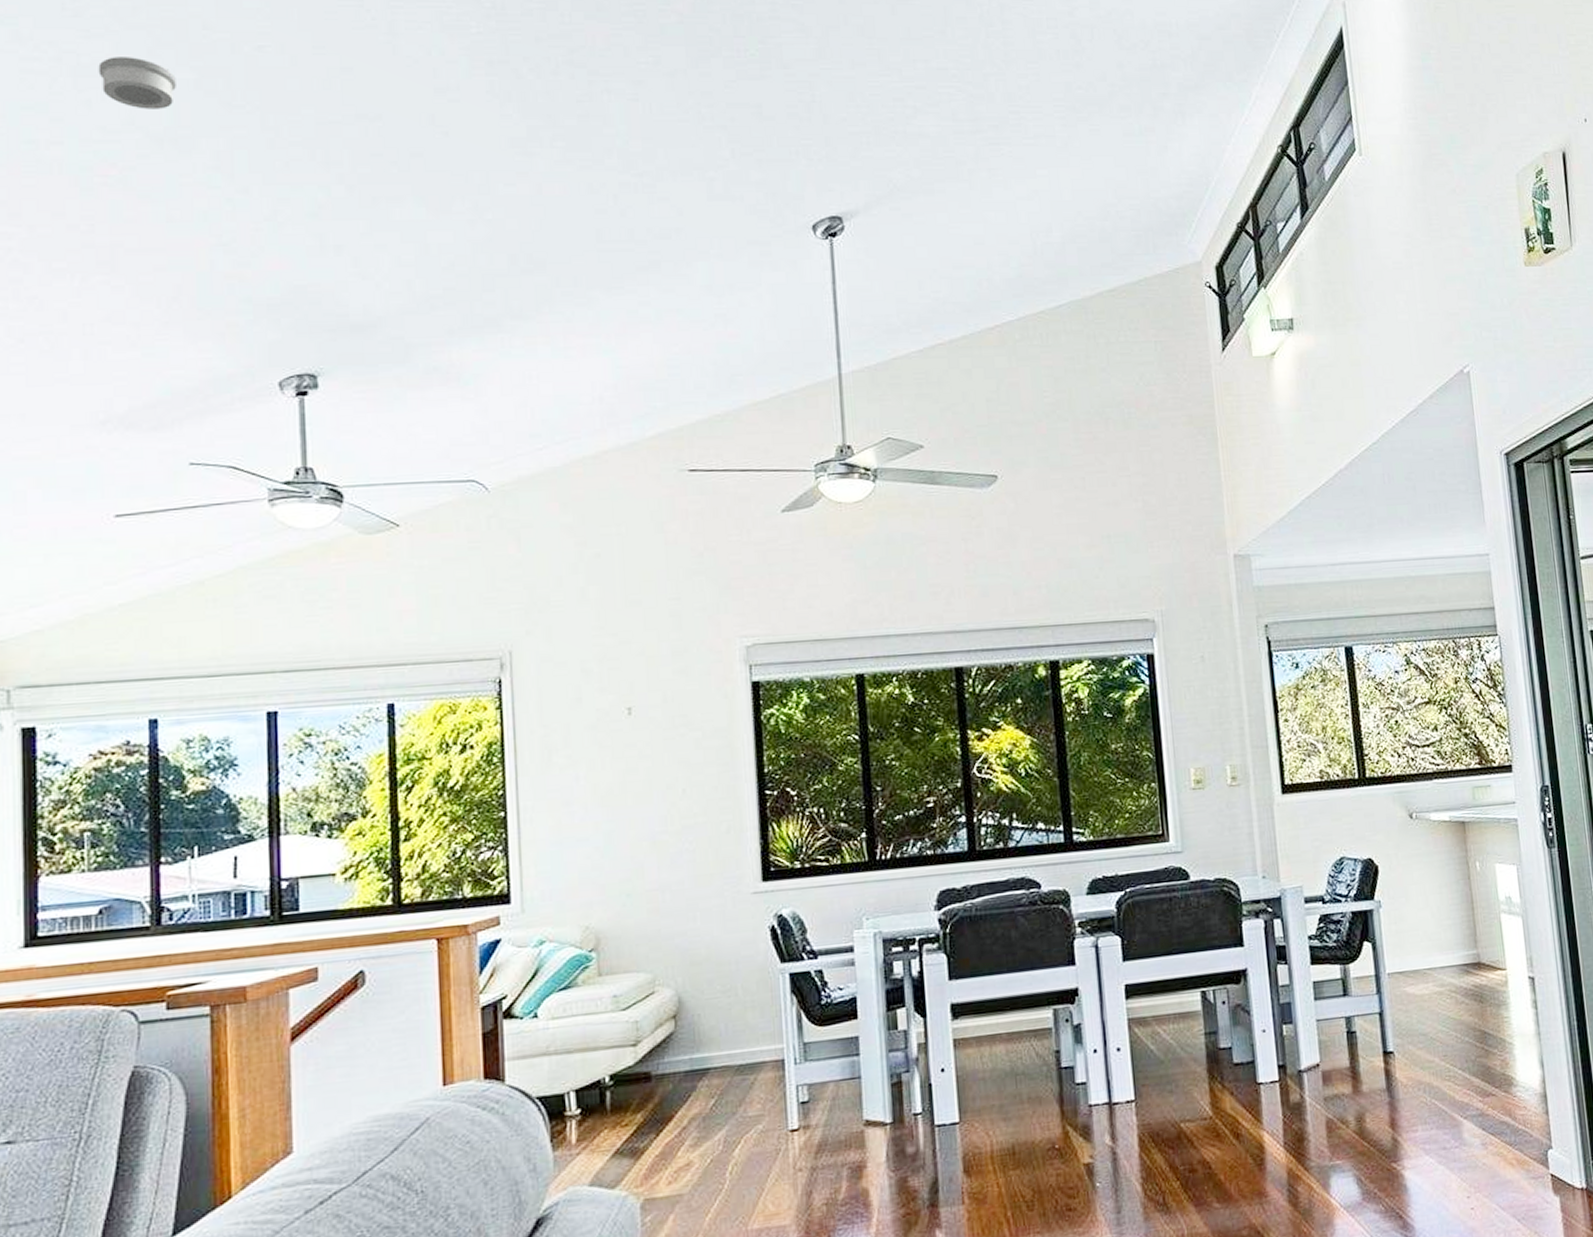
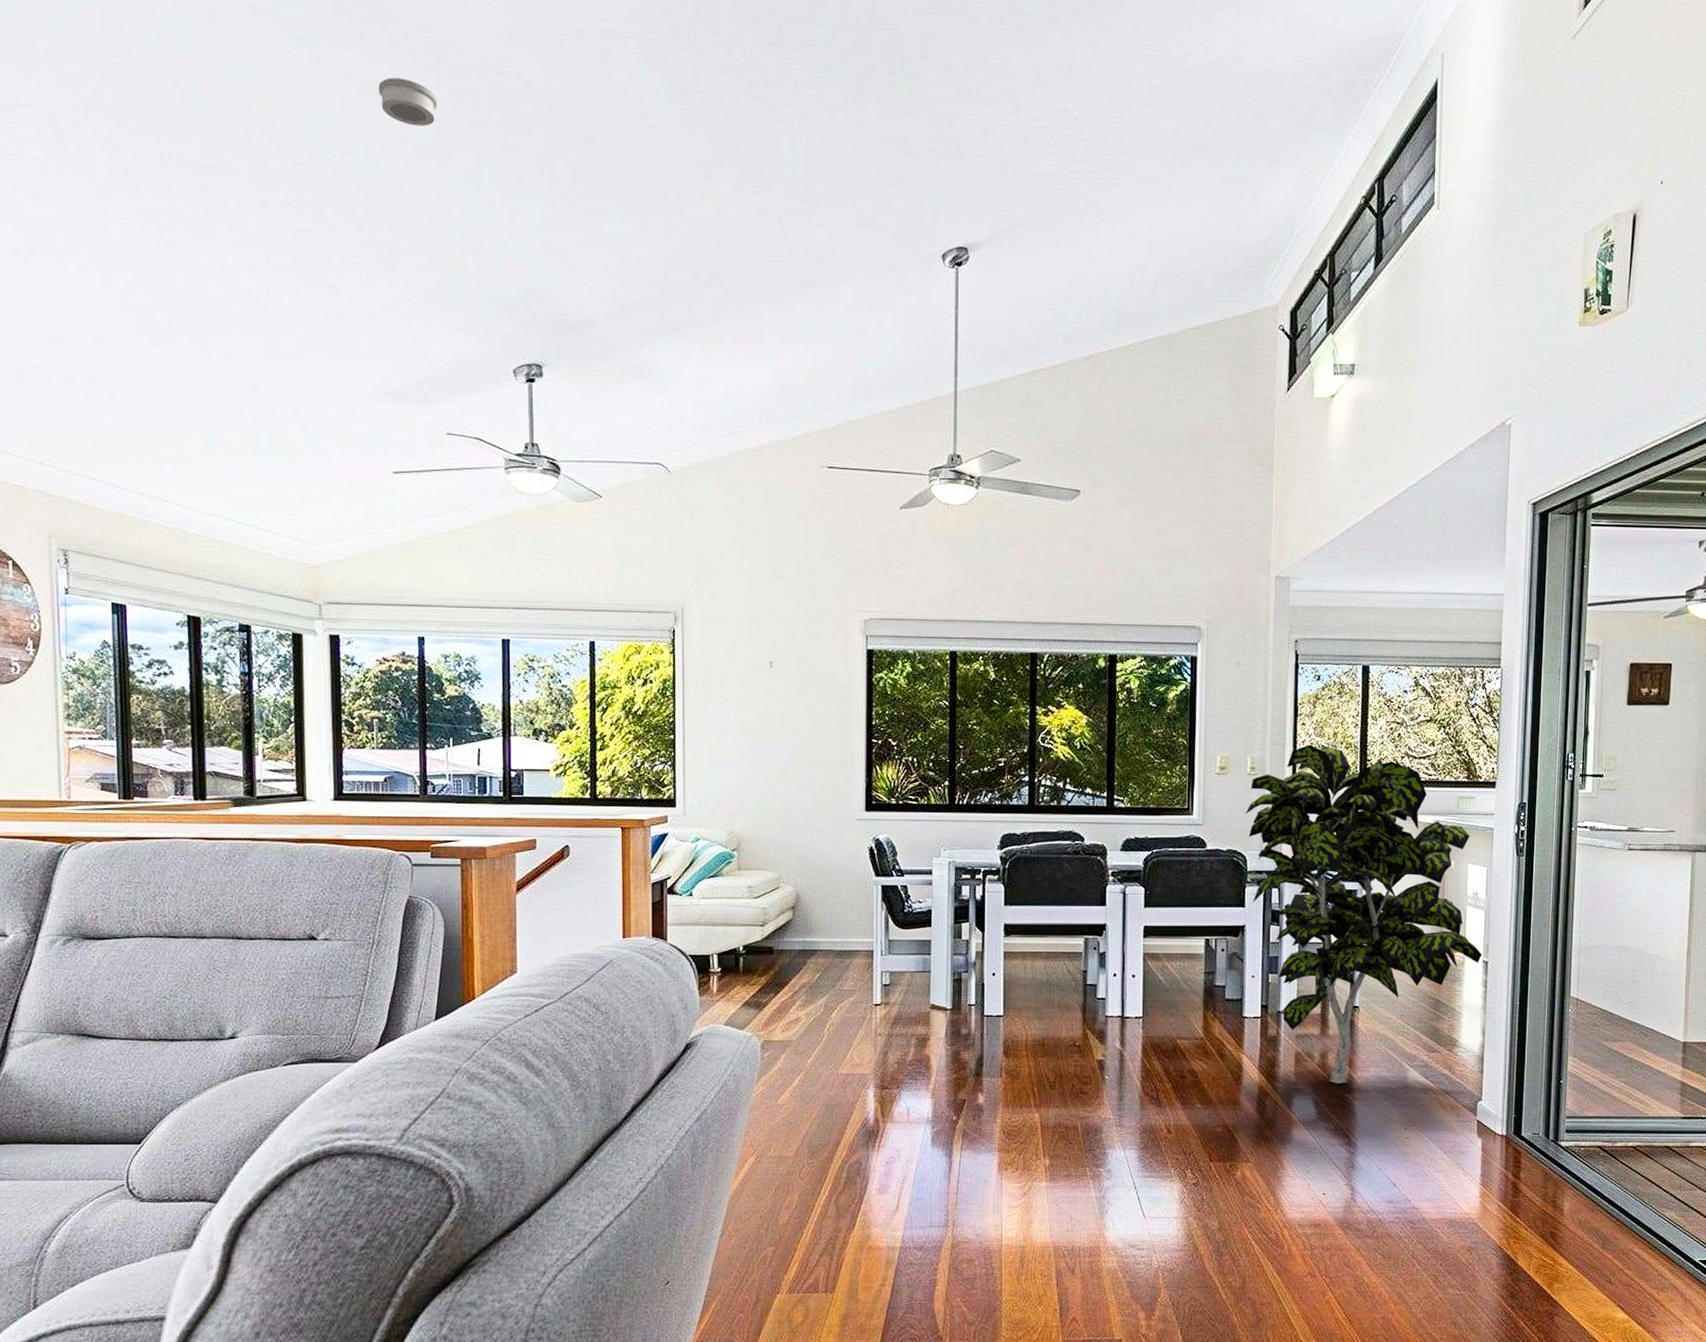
indoor plant: none [1231,743,1526,1153] -> present [1245,744,1482,1084]

